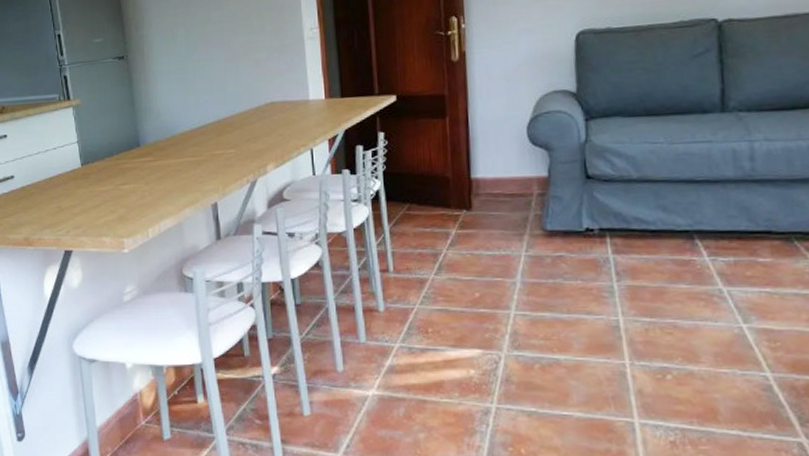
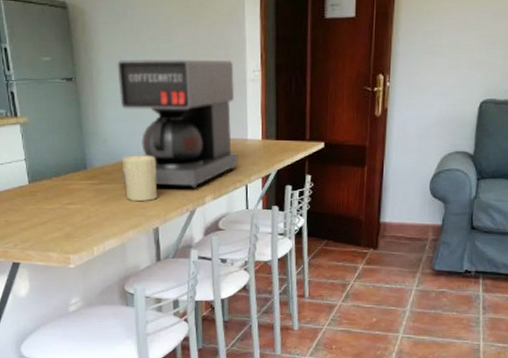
coffee maker: none [168,21,302,158] -> present [117,58,239,189]
candle: none [177,126,215,176] -> present [123,155,158,201]

